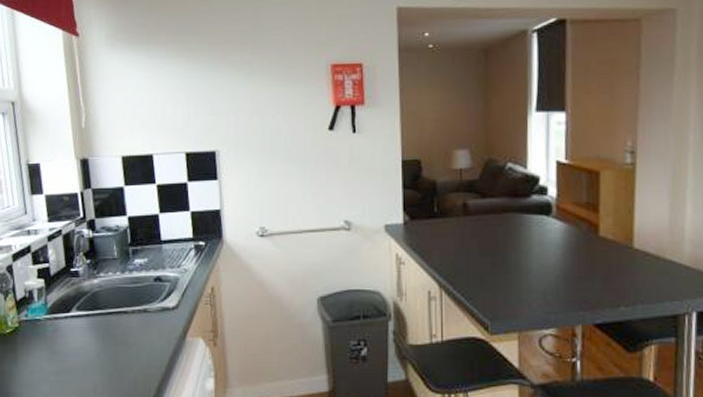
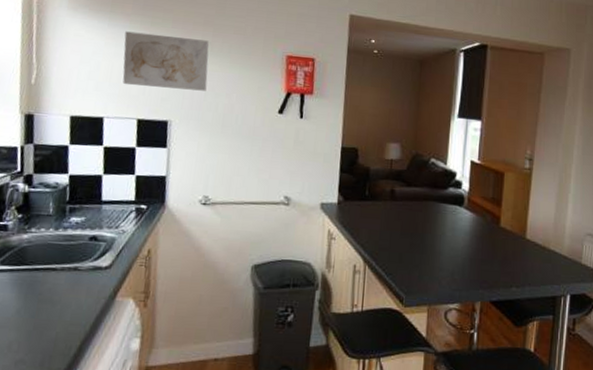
wall art: none [163,59,251,118] -> present [122,31,210,91]

